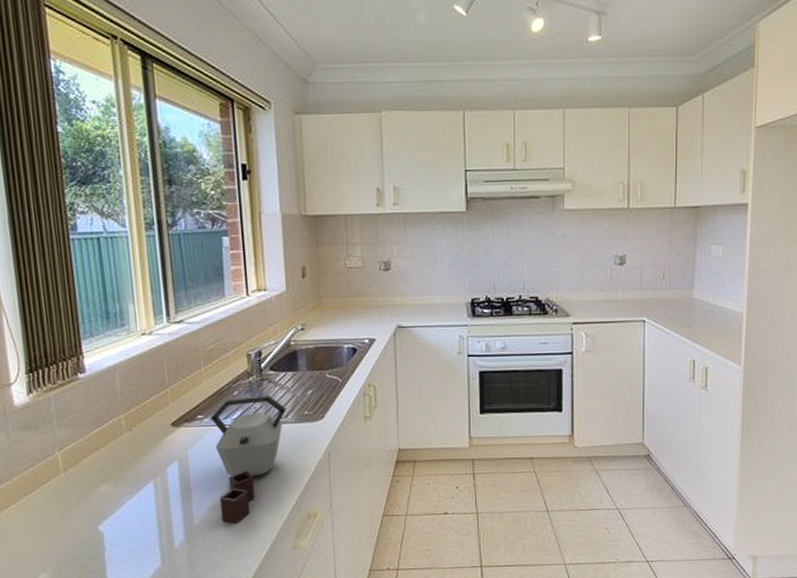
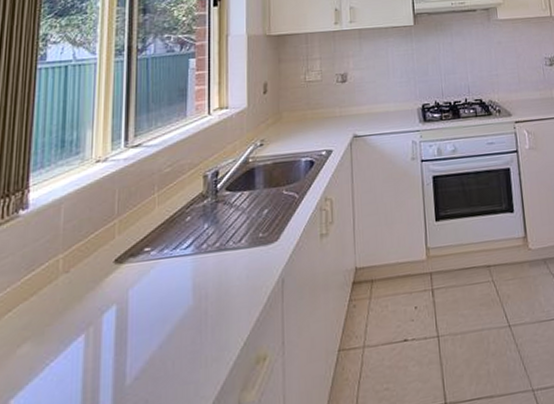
kettle: present [210,395,287,524] -> none [158,218,240,380]

